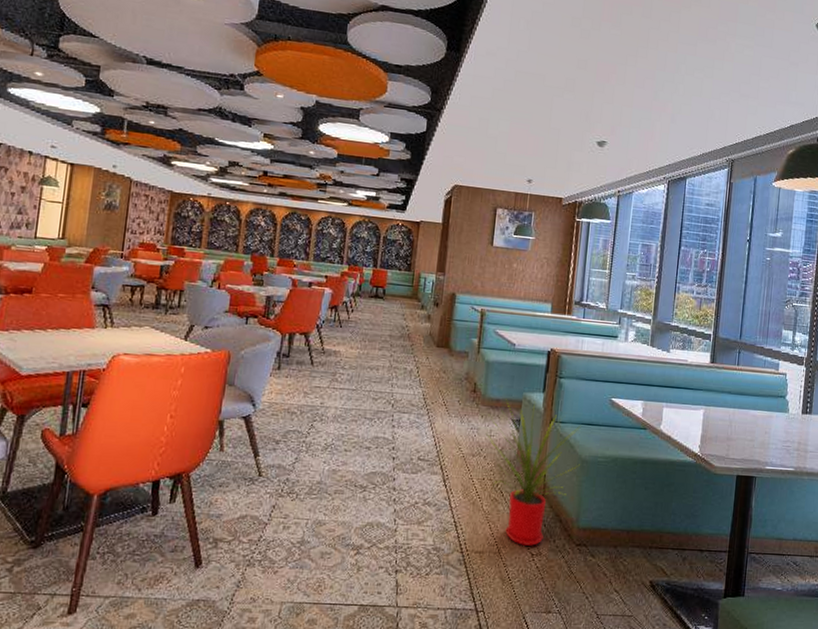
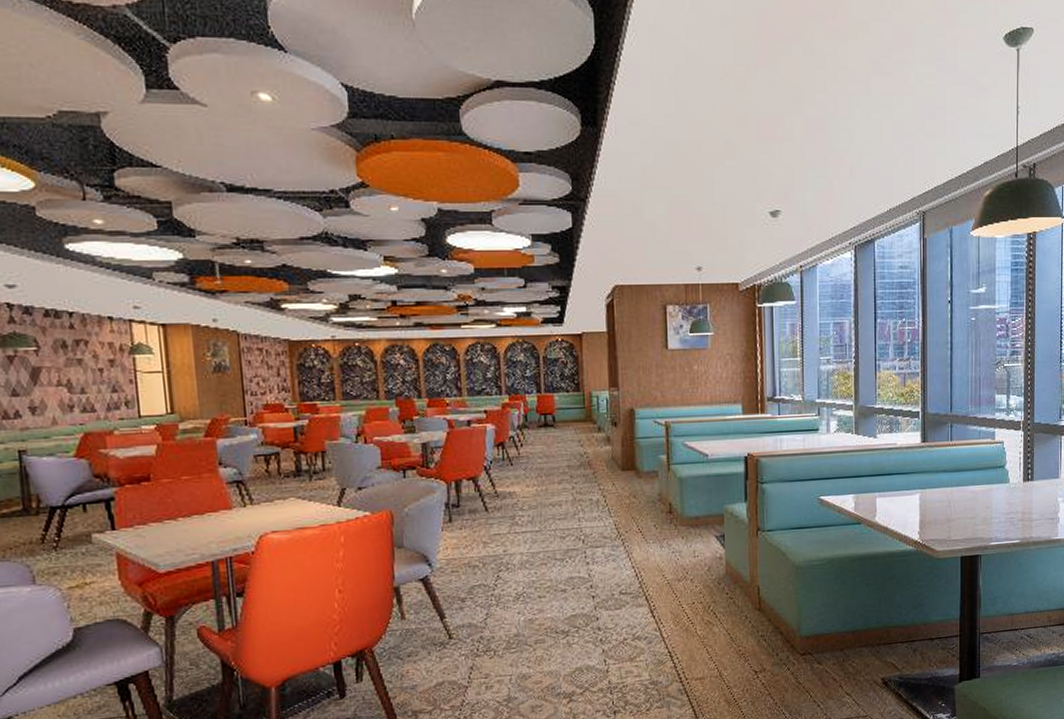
house plant: present [485,399,581,547] -> none [689,513,794,666]

